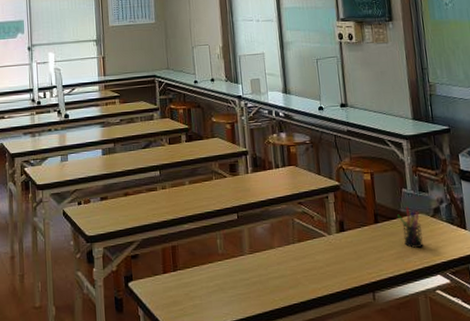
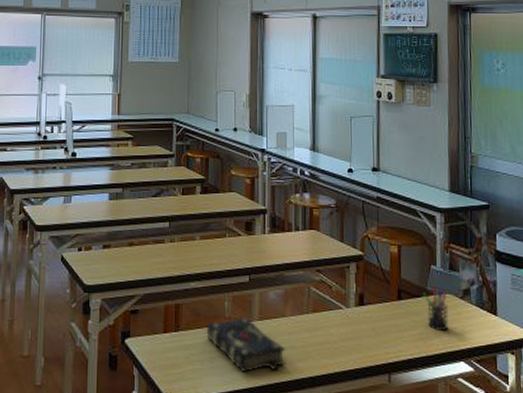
book: none [202,251,277,304] -> present [206,316,285,373]

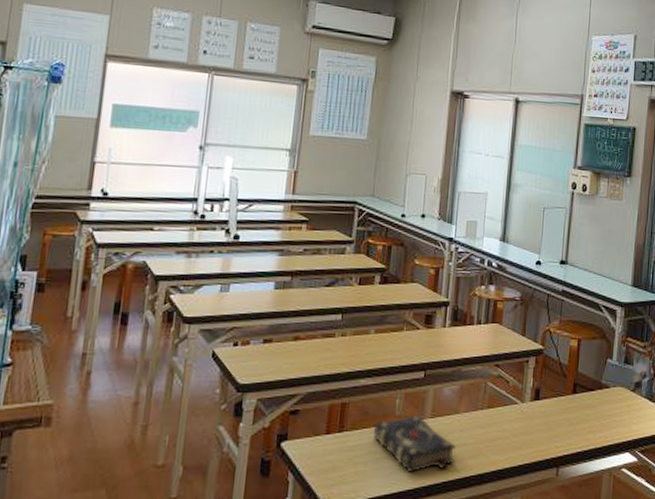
pen holder: present [423,284,449,330] -> none [597,378,620,423]

